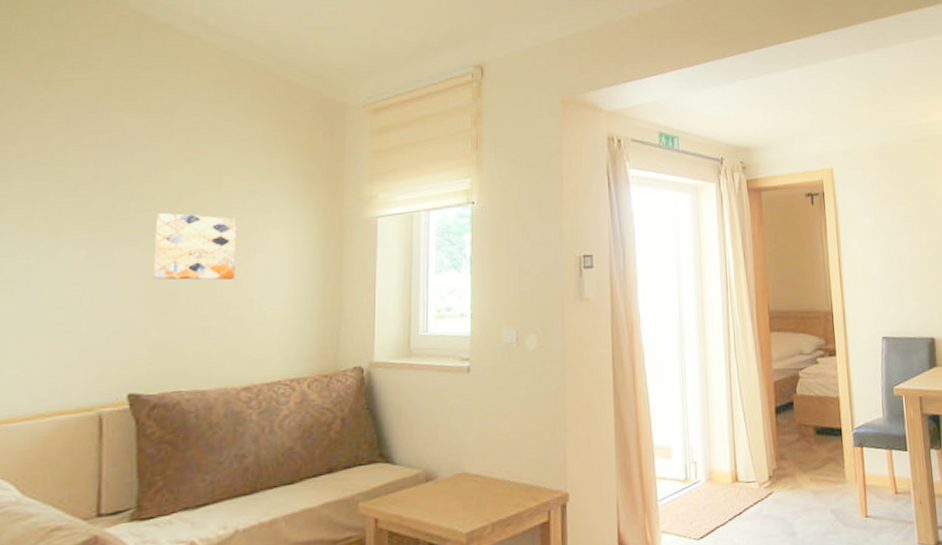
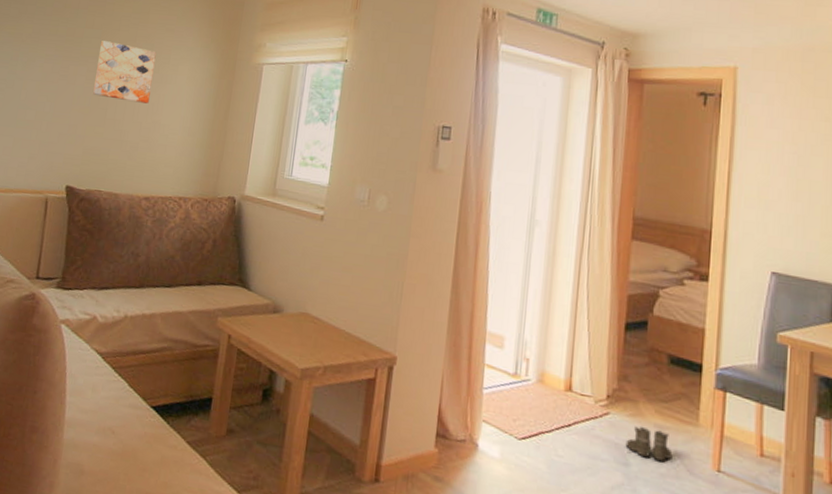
boots: none [790,495,829,524] -> present [625,426,673,461]

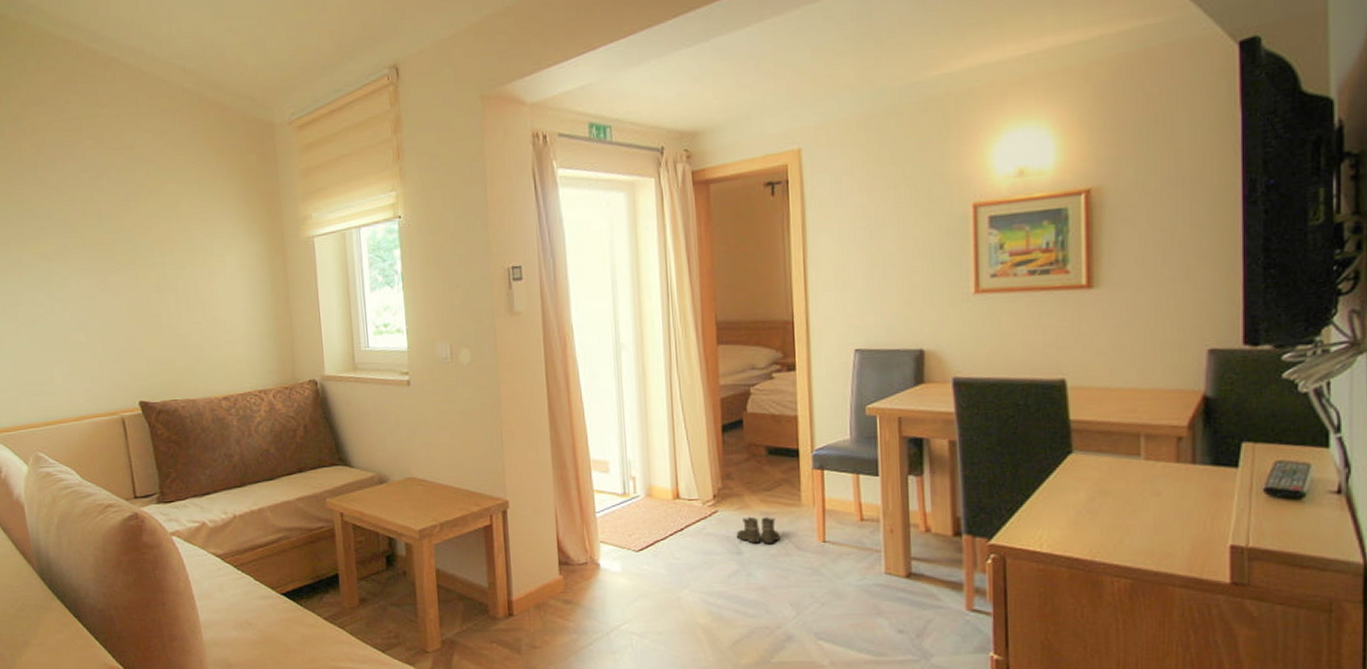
wall art: present [93,41,156,104] -> none [135,242,203,304]

